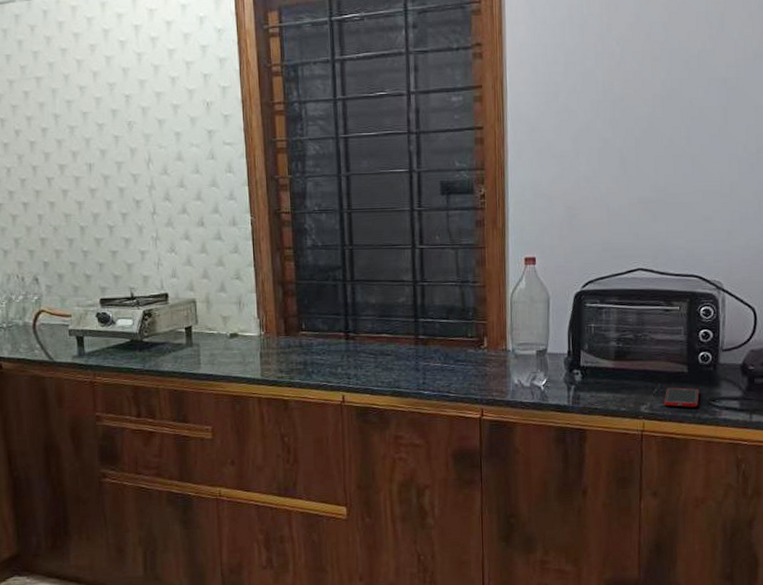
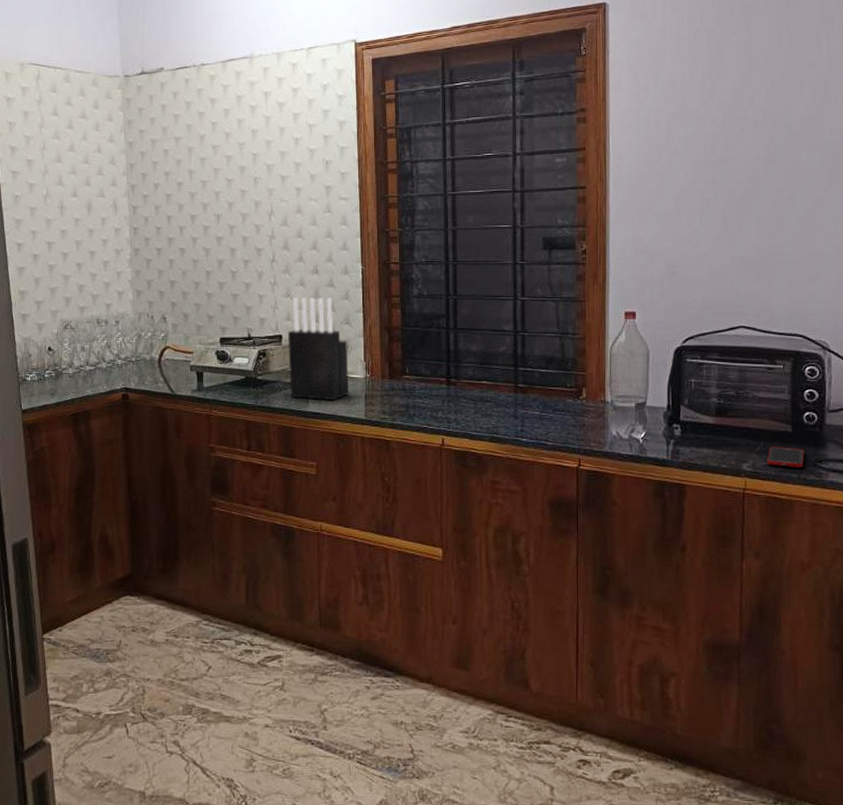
knife block: none [174,252,244,361] -> present [287,297,350,401]

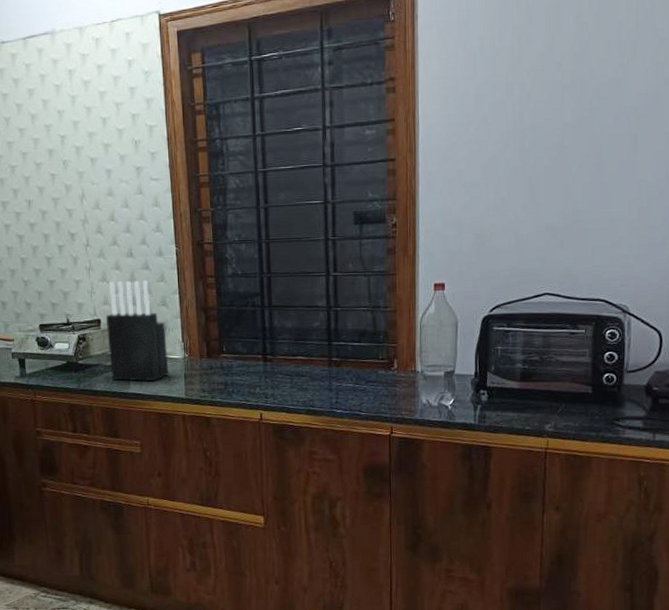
cell phone: present [767,447,805,467] -> none [568,407,603,426]

